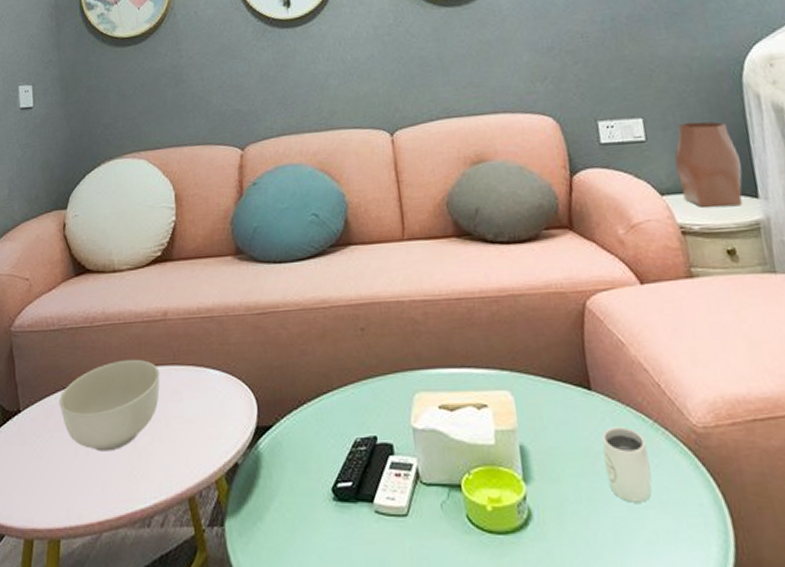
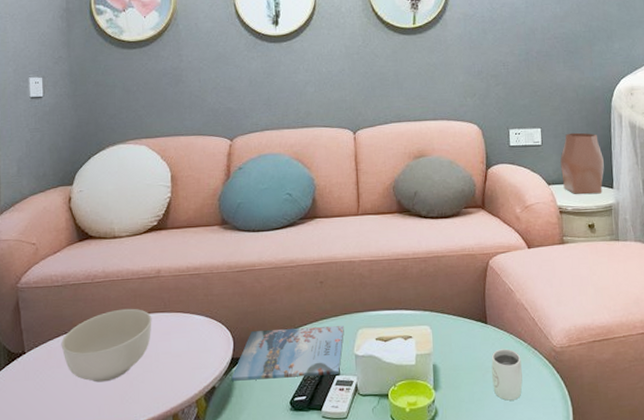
magazine: none [257,388,396,457] -> present [231,326,344,381]

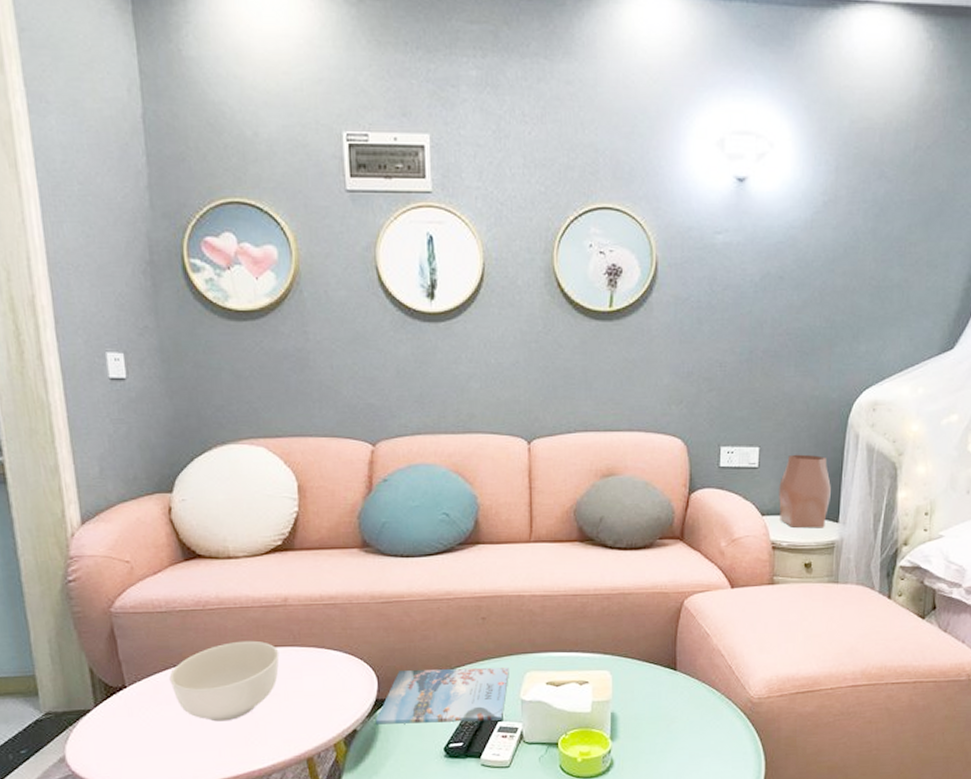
mug: present [491,348,523,401] -> none [678,698,712,753]

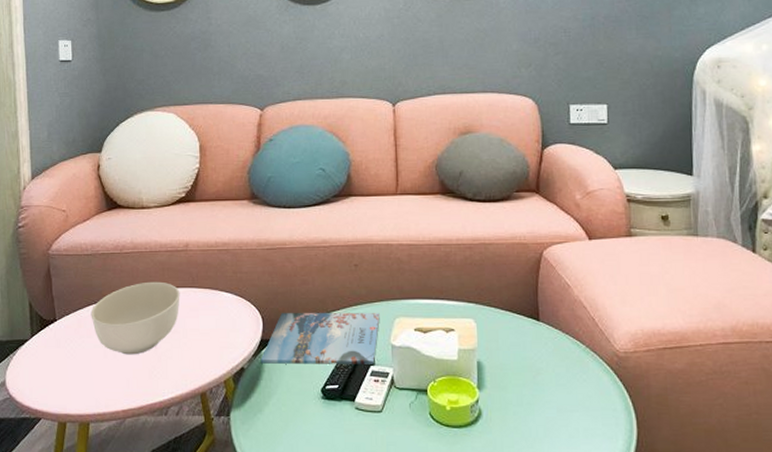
vase: present [779,454,831,529] -> none [629,110,682,182]

